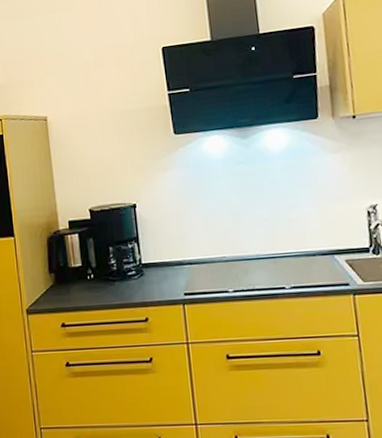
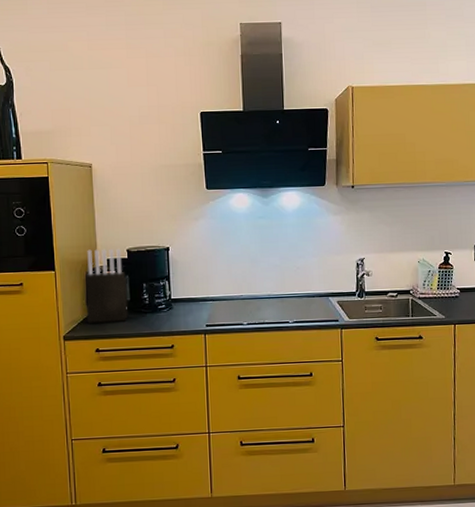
knife block: none [45,209,95,294] -> present [84,248,129,323]

